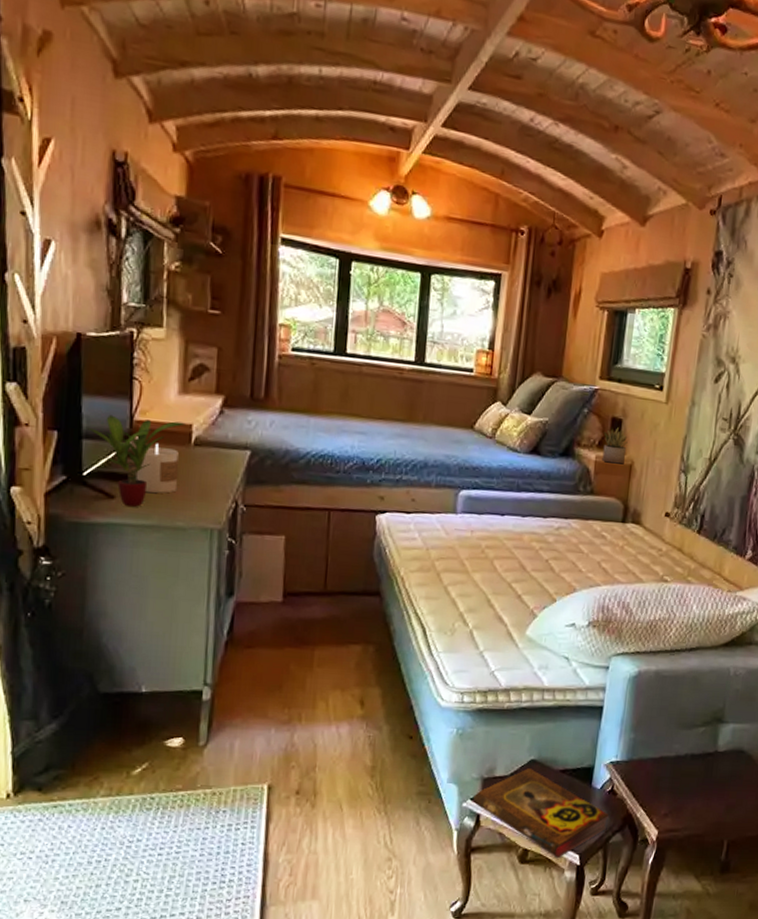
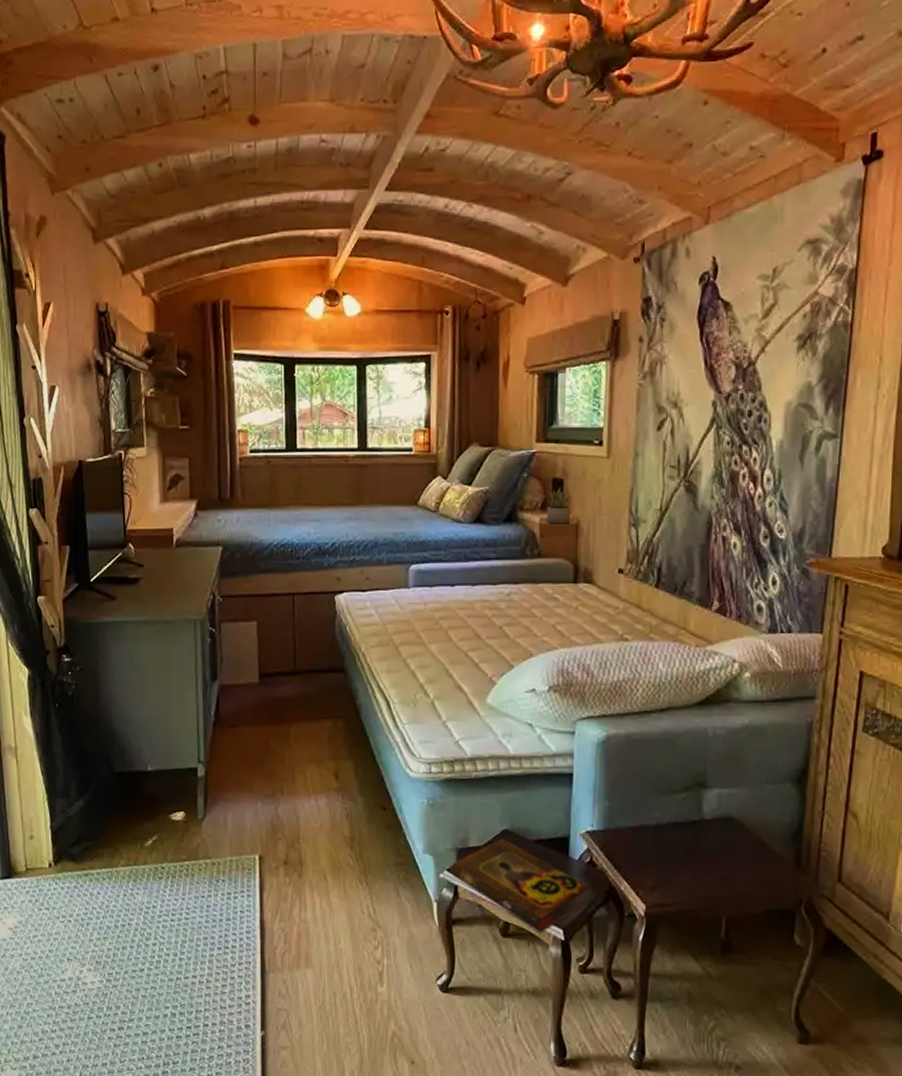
potted plant: present [87,414,185,507] -> none [91,527,167,606]
candle: present [135,443,180,494] -> none [131,548,165,593]

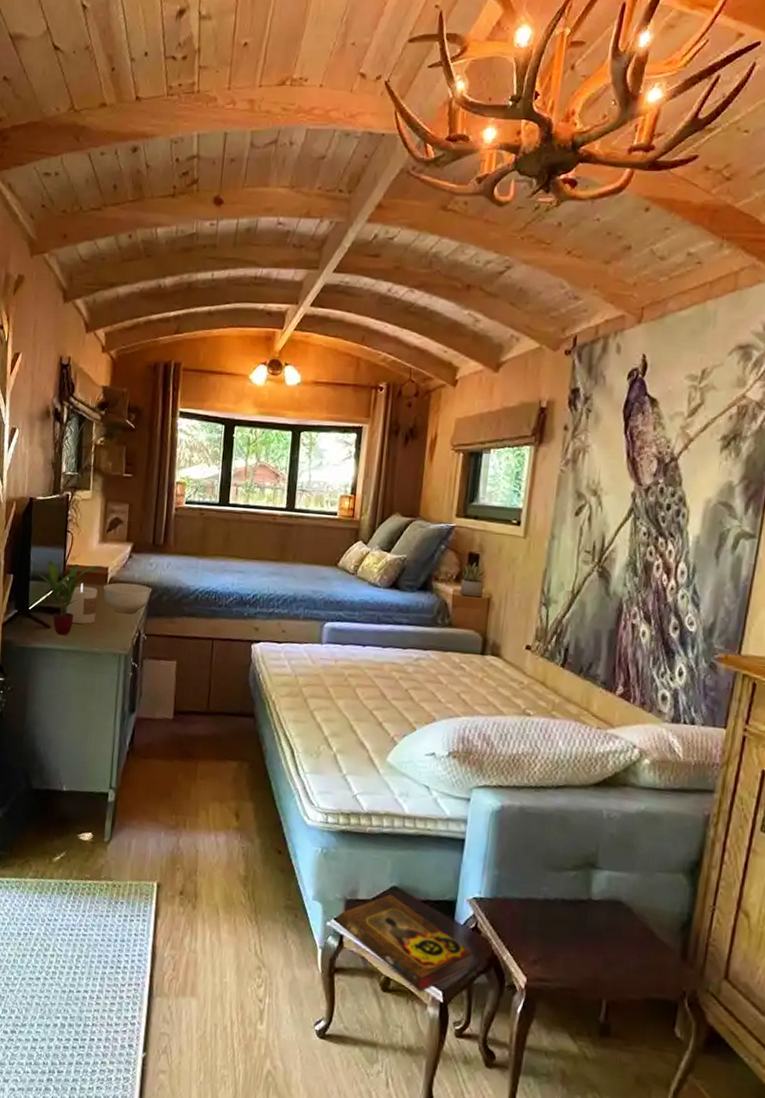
potted plant: none [91,527,167,606] -> present [33,560,103,635]
candle: none [131,548,165,593] -> present [65,583,98,624]
bowl: none [170,543,222,577] -> present [103,582,151,614]

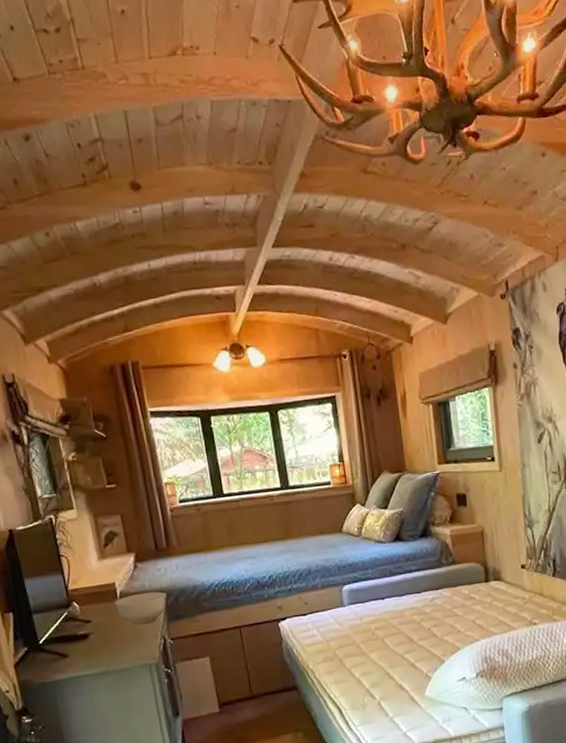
potted plant: present [33,560,103,635] -> none [34,582,109,662]
candle: present [65,583,98,624] -> none [80,604,116,647]
succulent plant: present [460,562,485,598] -> none [452,501,476,534]

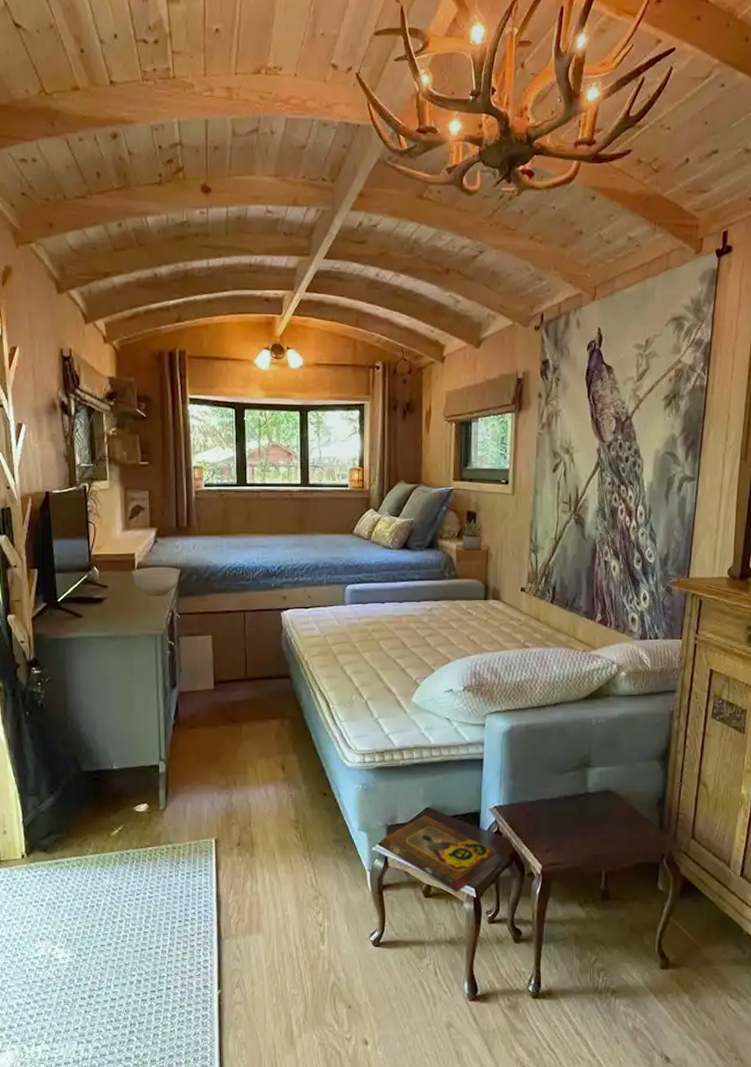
succulent plant: none [452,501,476,534] -> present [461,520,482,550]

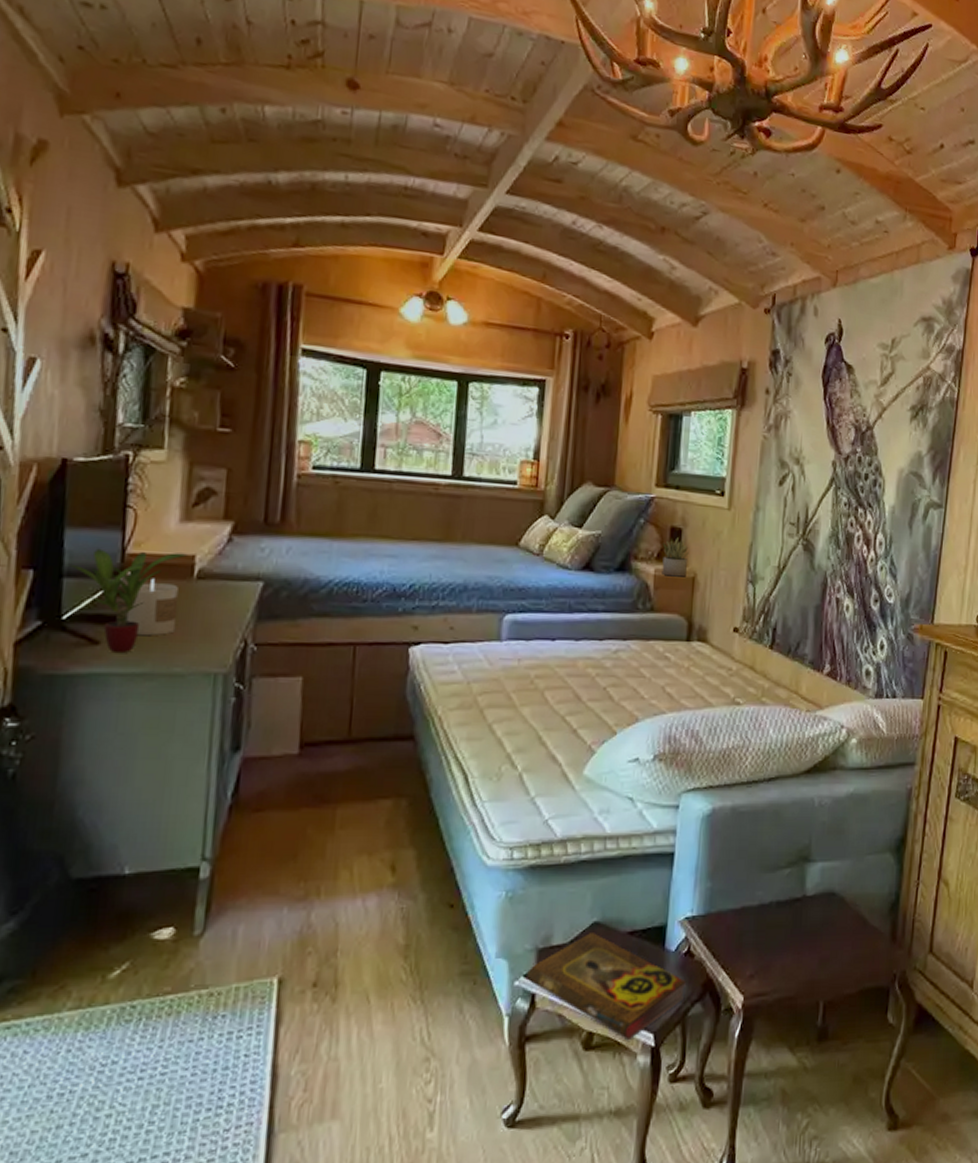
potted plant: none [58,552,129,623] -> present [69,548,187,654]
candle: none [96,571,128,611] -> present [125,578,180,636]
bowl: present [132,566,180,596] -> none [187,575,263,618]

